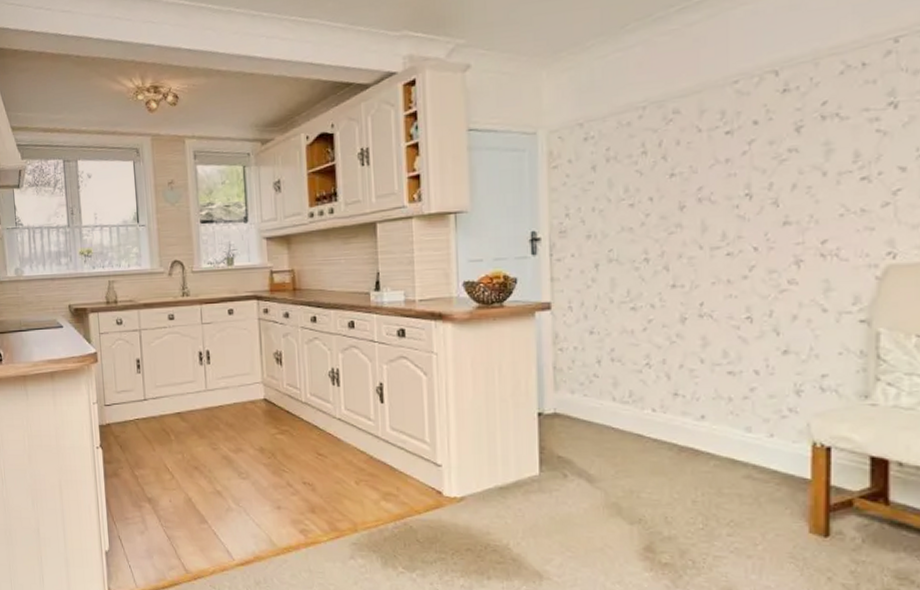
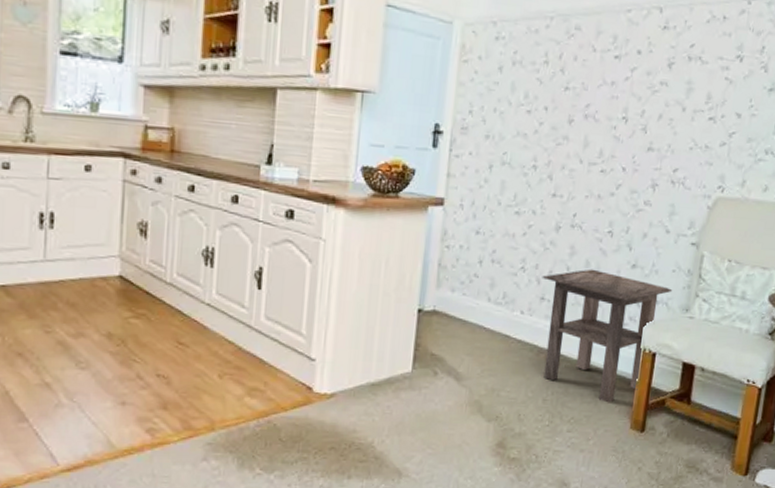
side table: none [672,359,842,504] -> present [542,269,673,403]

